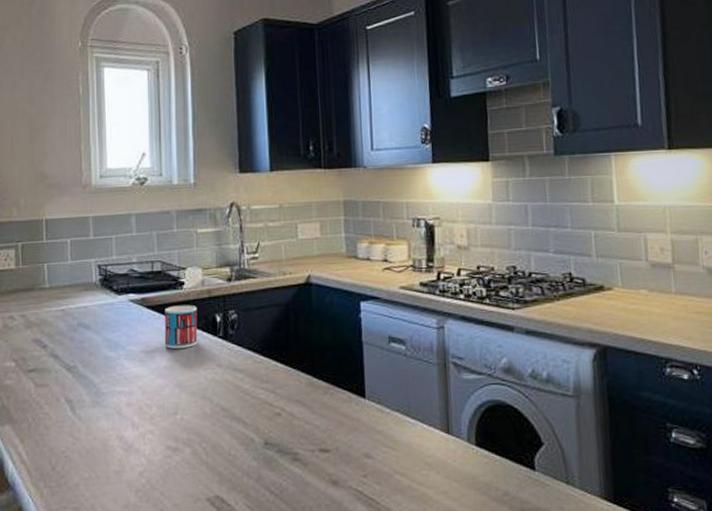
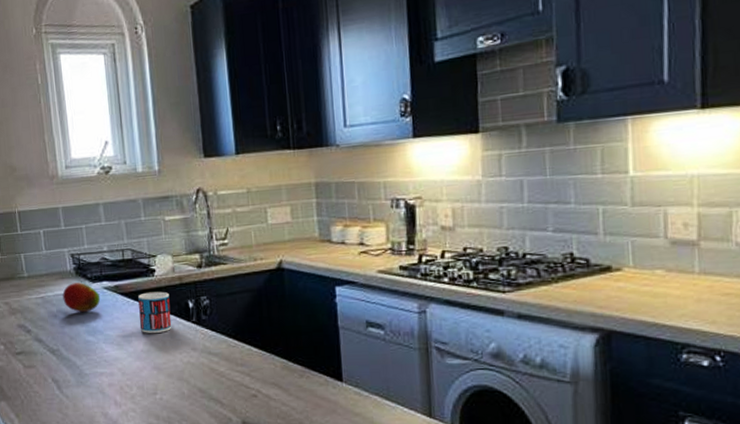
fruit: none [85,294,124,327] -> present [62,282,100,313]

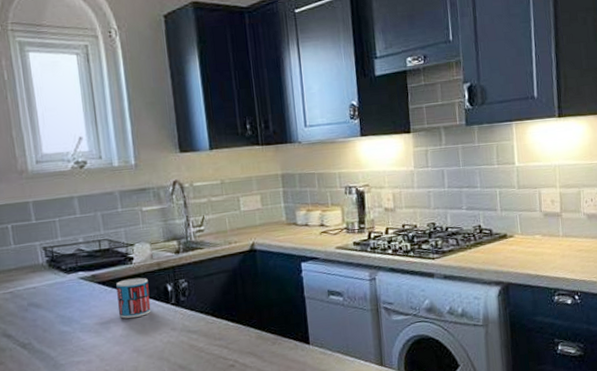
fruit: present [62,282,100,313] -> none [34,274,76,305]

